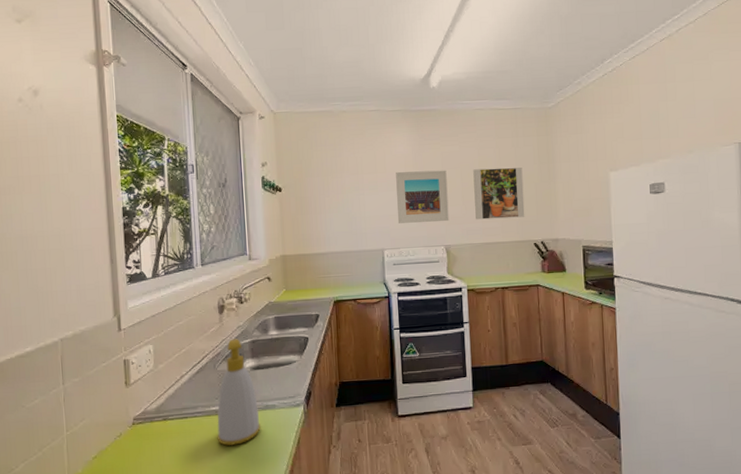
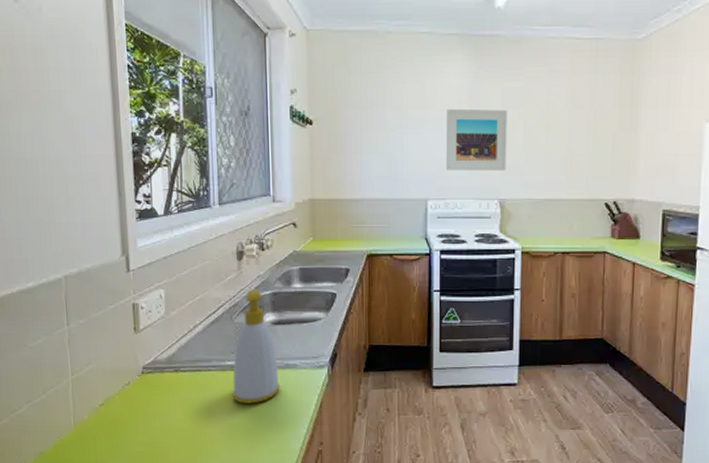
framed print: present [473,167,525,220] -> none [538,110,599,171]

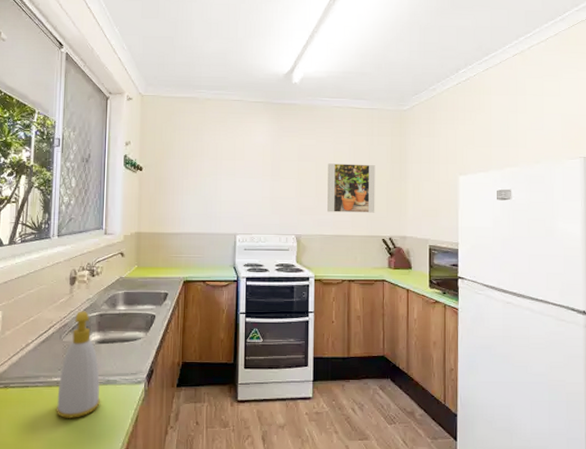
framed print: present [445,108,507,171] -> none [251,160,302,212]
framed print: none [538,110,599,171] -> present [327,163,375,213]

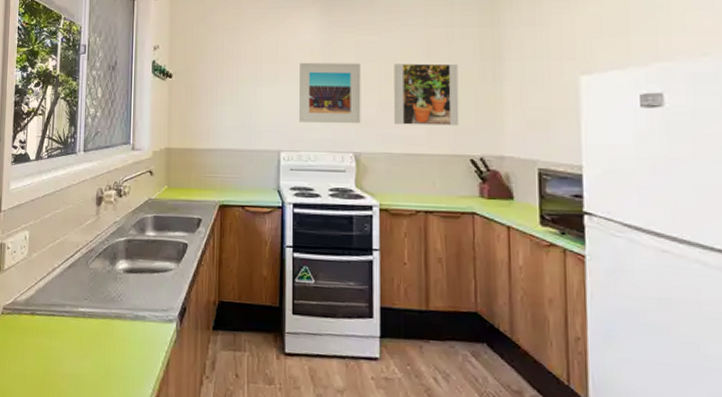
soap bottle: present [56,311,100,419] -> none [82,235,129,356]
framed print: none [251,160,302,212] -> present [298,62,361,124]

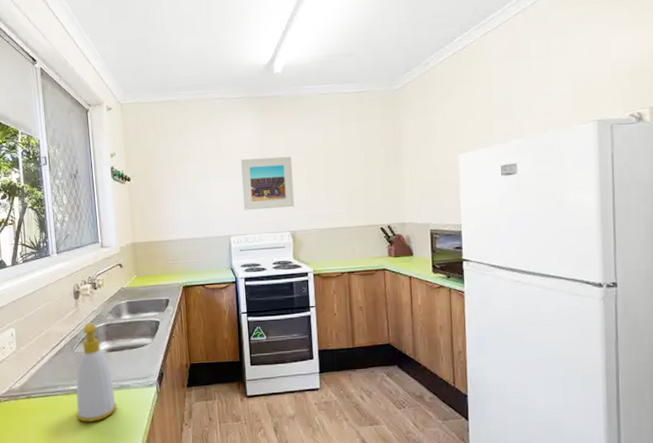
soap bottle: none [82,235,129,356] -> present [76,322,117,423]
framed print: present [394,63,460,126] -> none [318,152,371,205]

